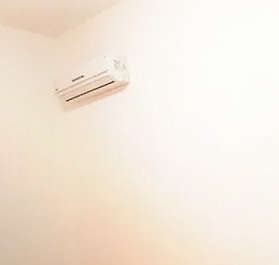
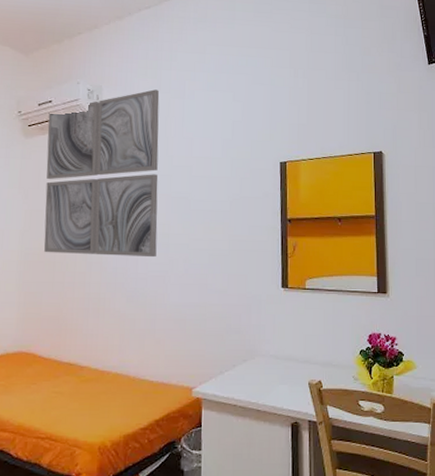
wall art: none [82,51,197,212] -> present [44,89,160,258]

